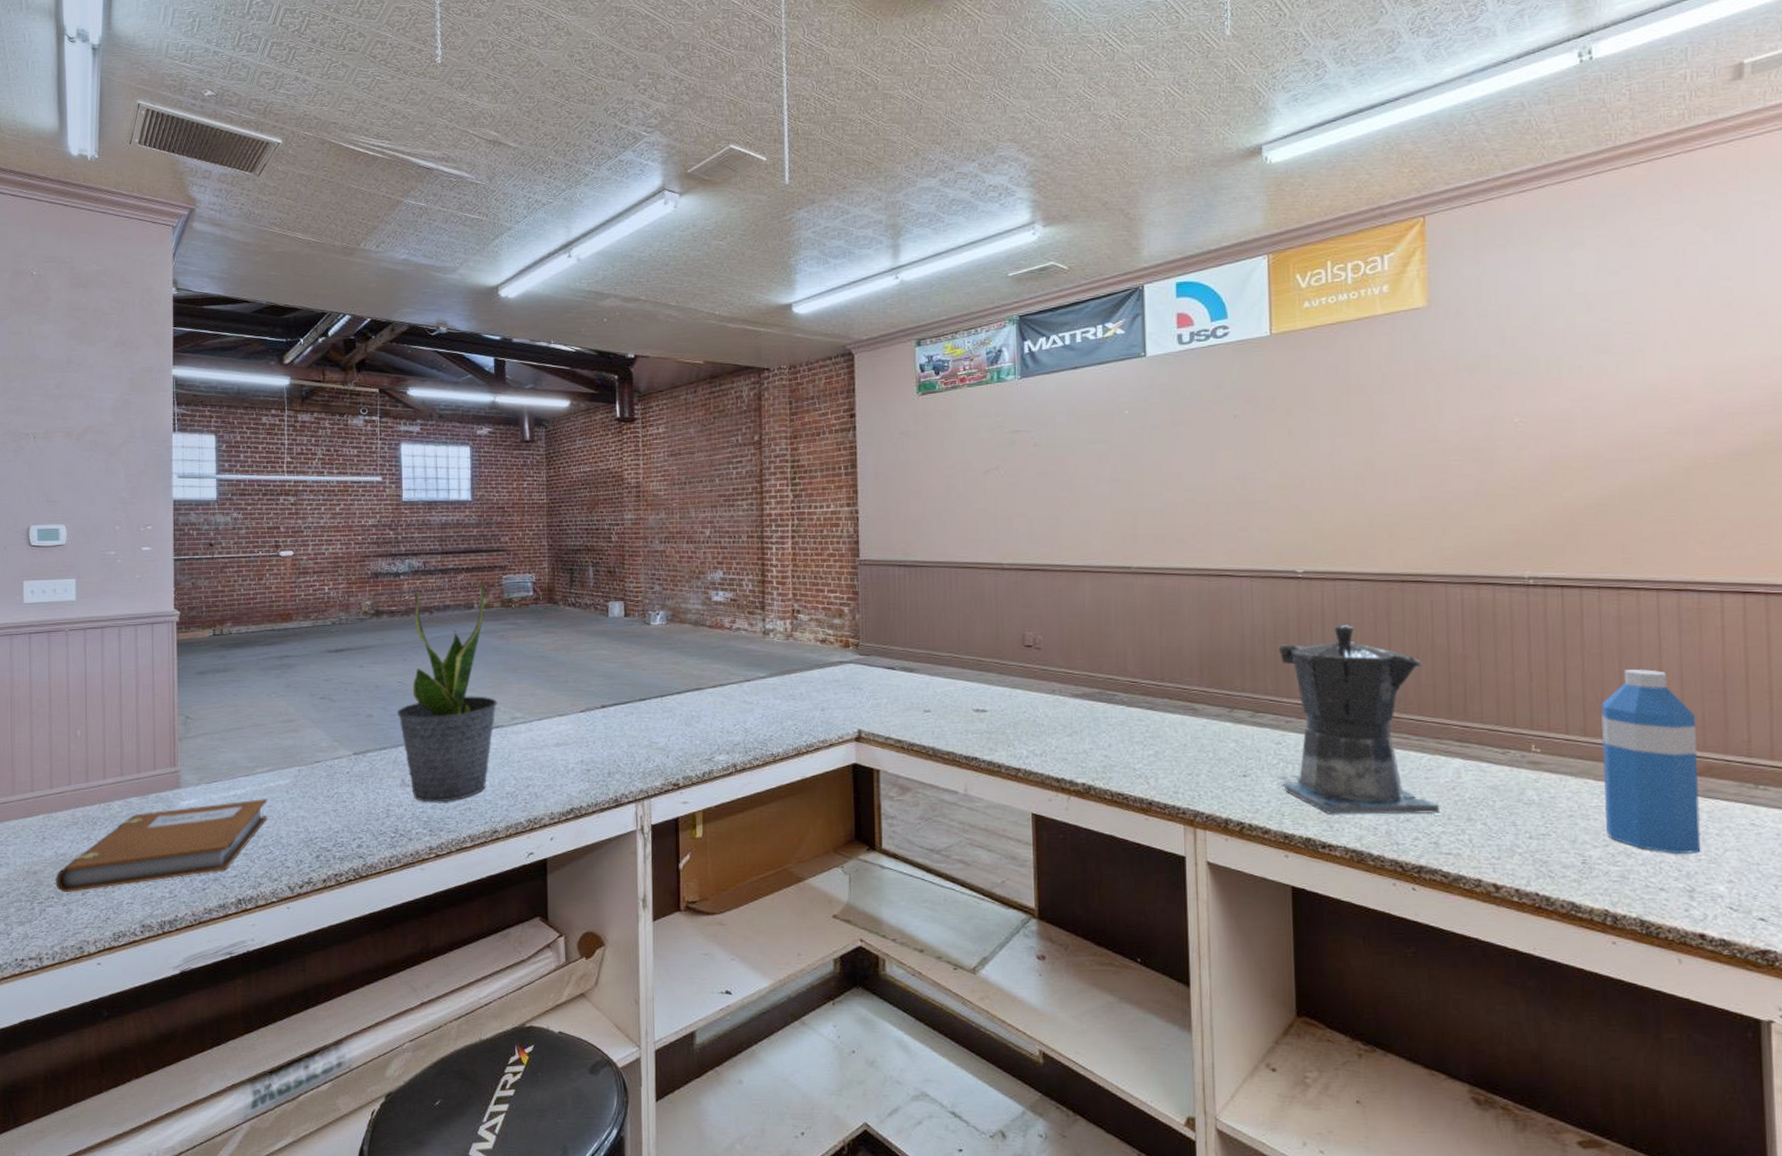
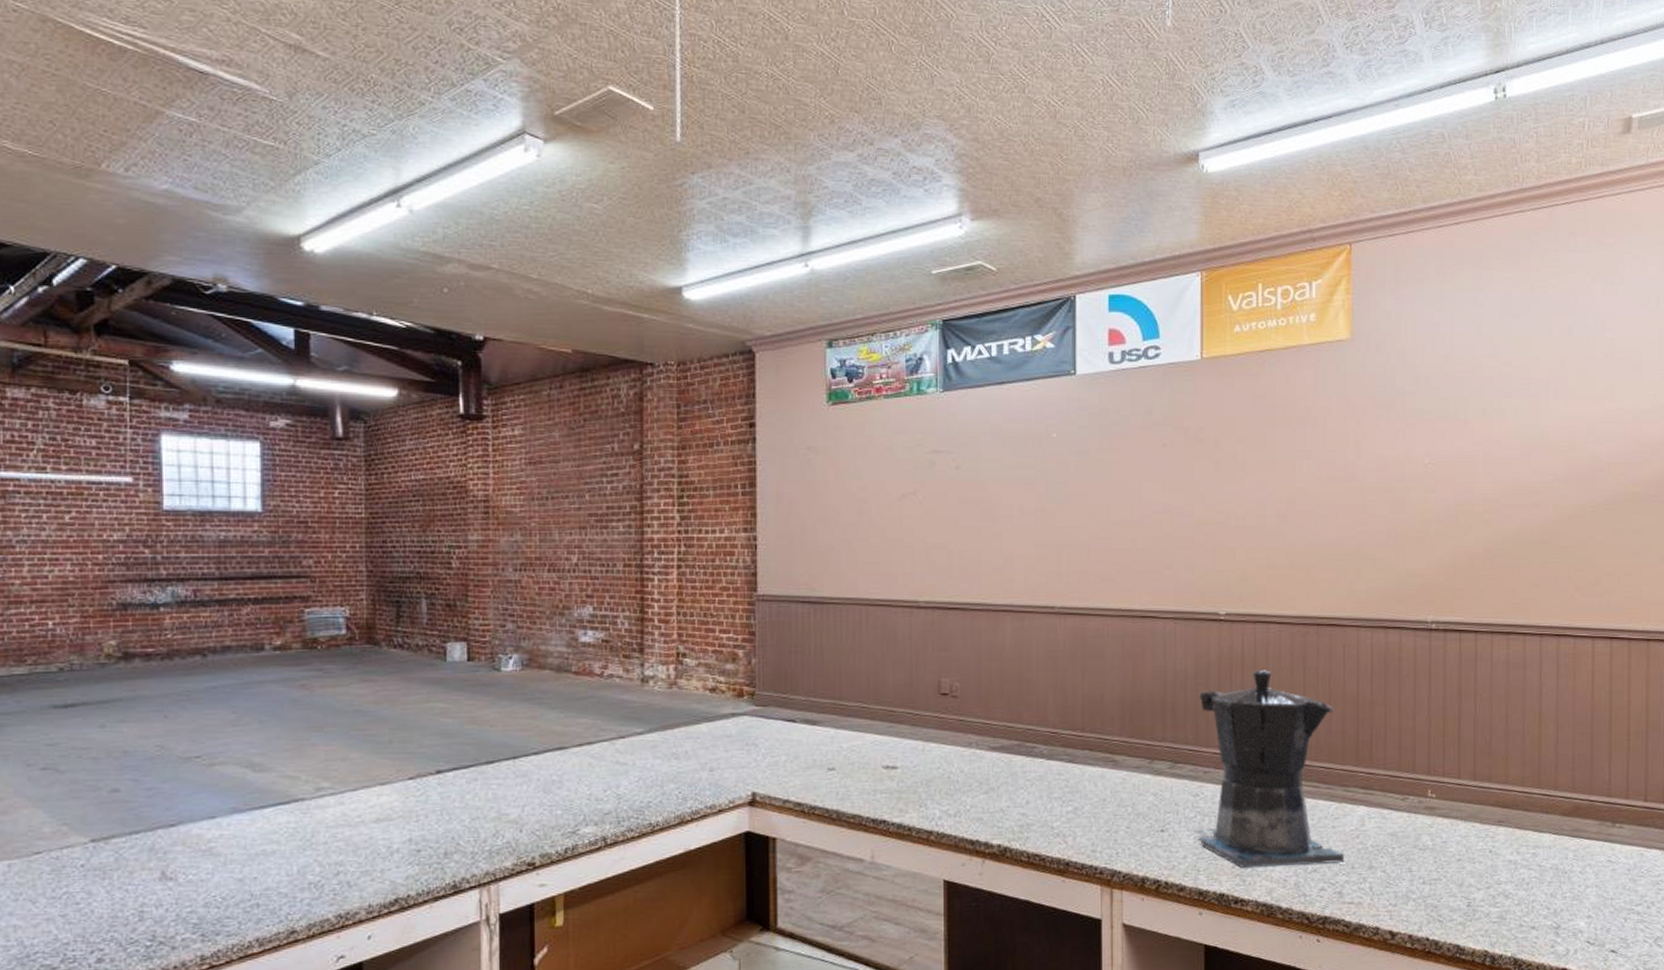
potted plant: present [397,583,497,802] -> none [155,617,297,900]
water bottle: present [1601,669,1701,853] -> none [1488,713,1568,893]

